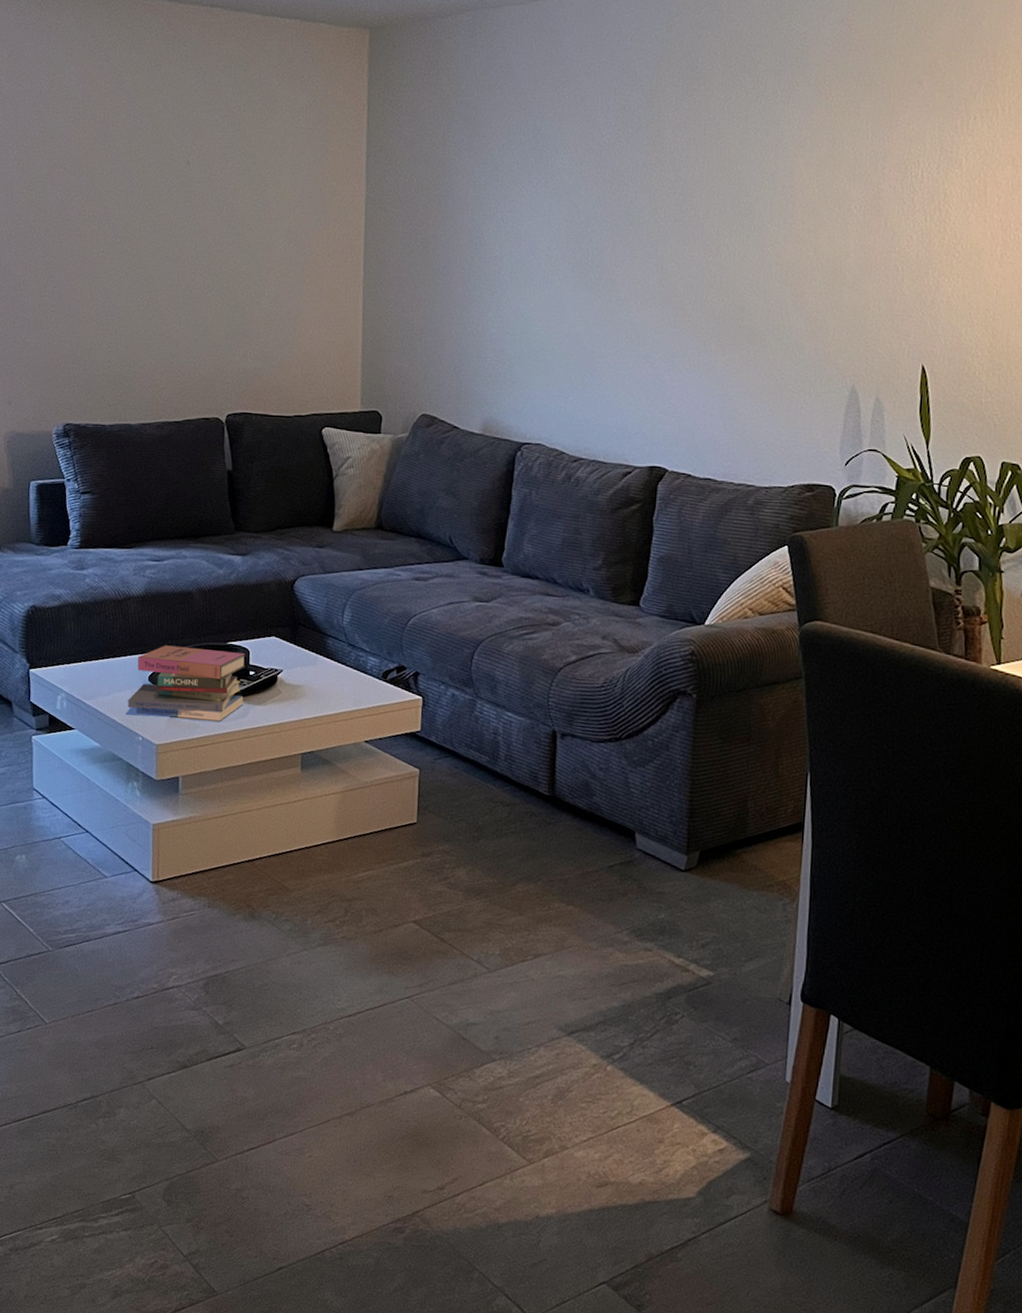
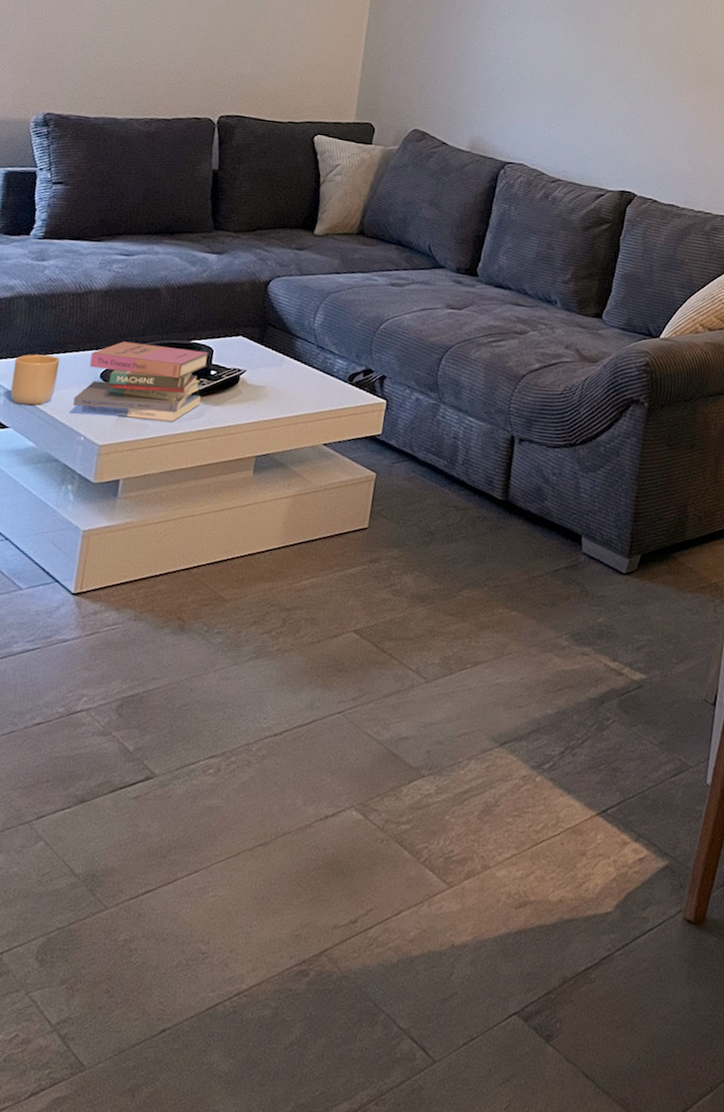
mug: none [70,659,111,708] -> present [10,354,60,406]

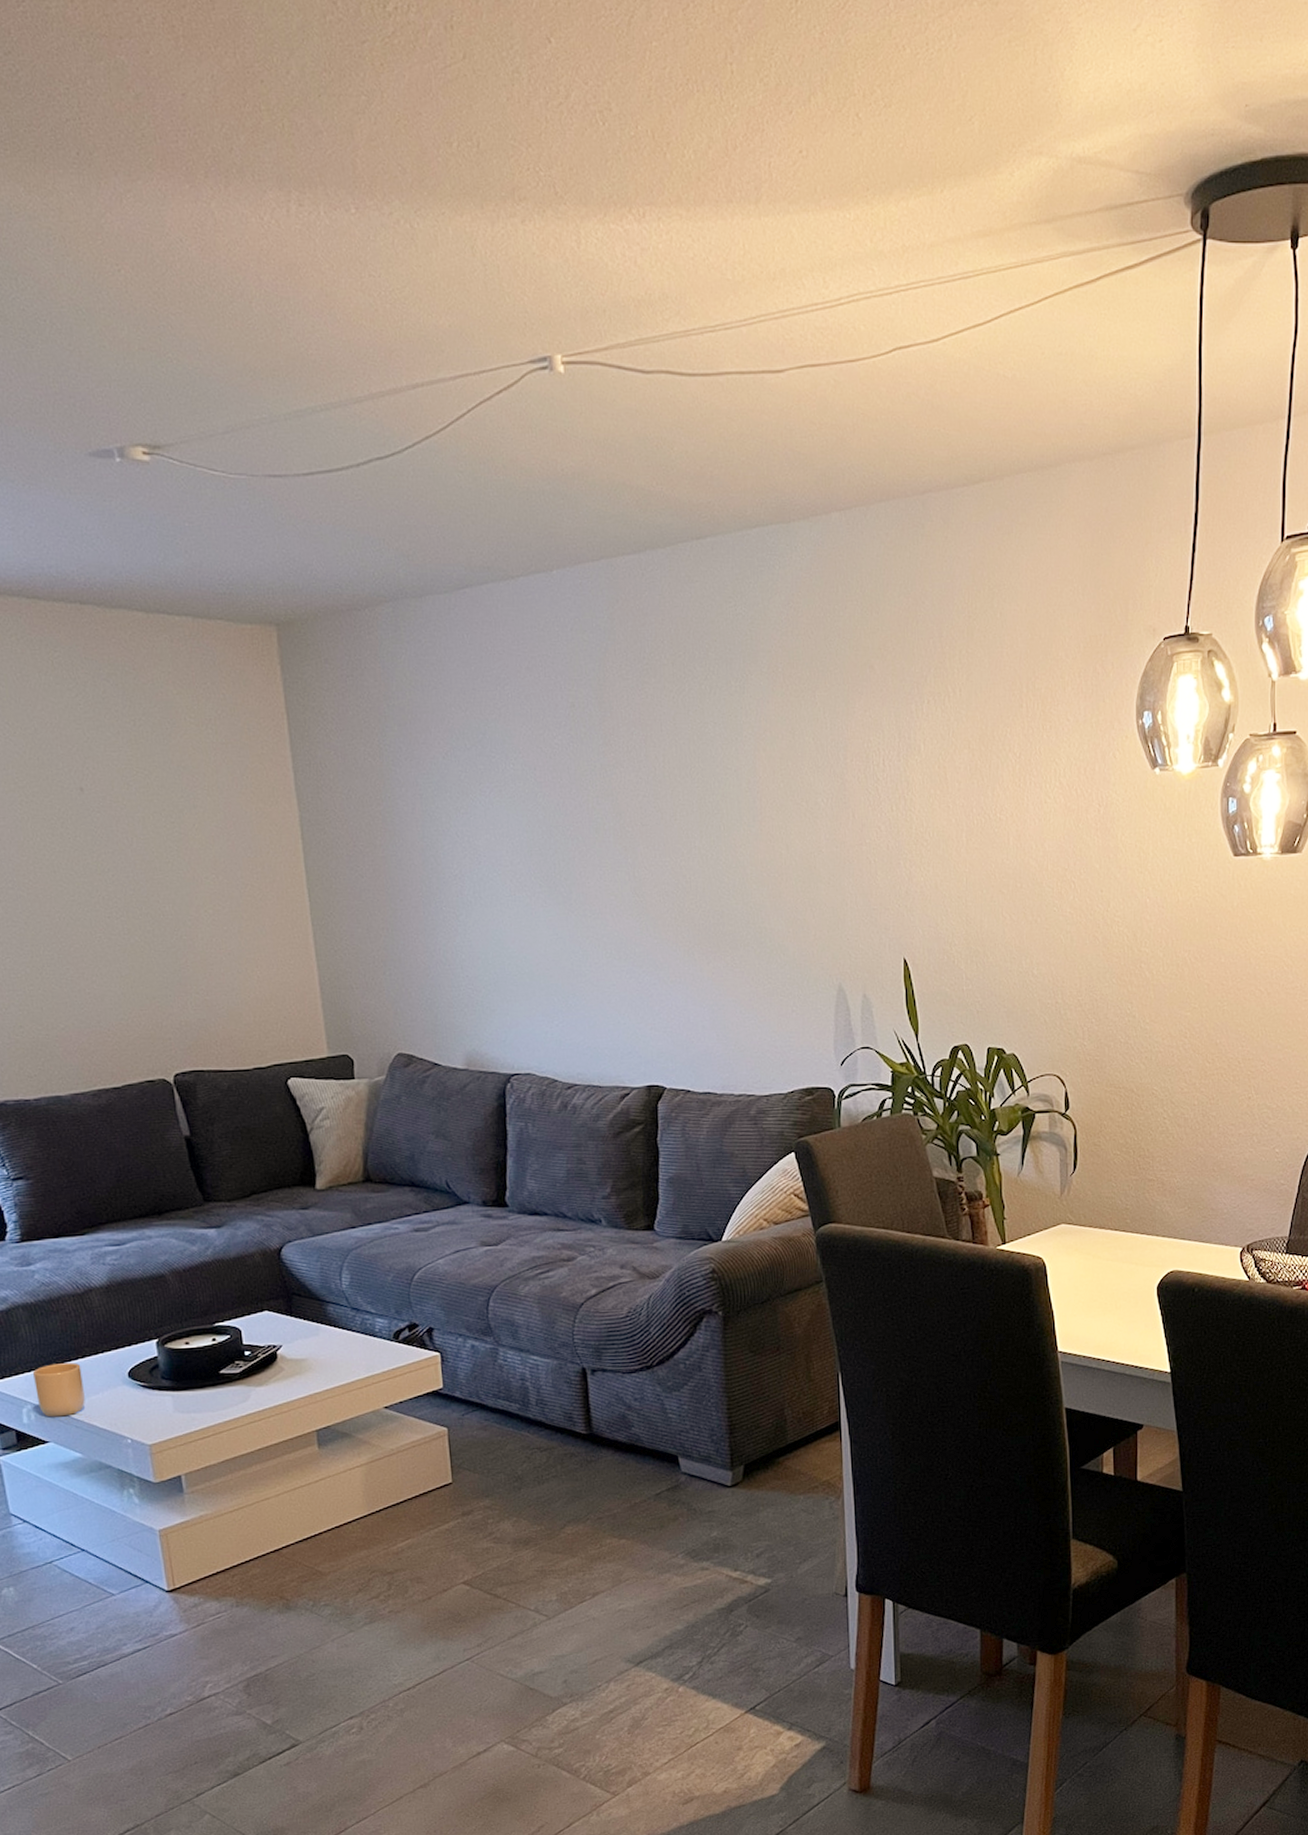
books: present [73,341,209,422] -> none [107,1333,243,1416]

